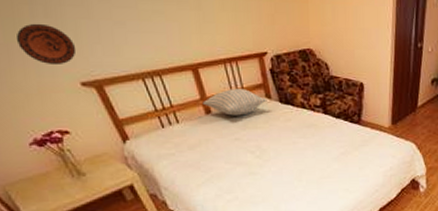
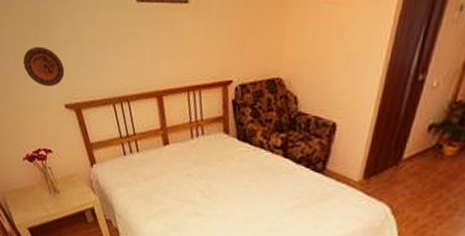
pillow: present [202,89,268,116] -> none [162,120,225,151]

